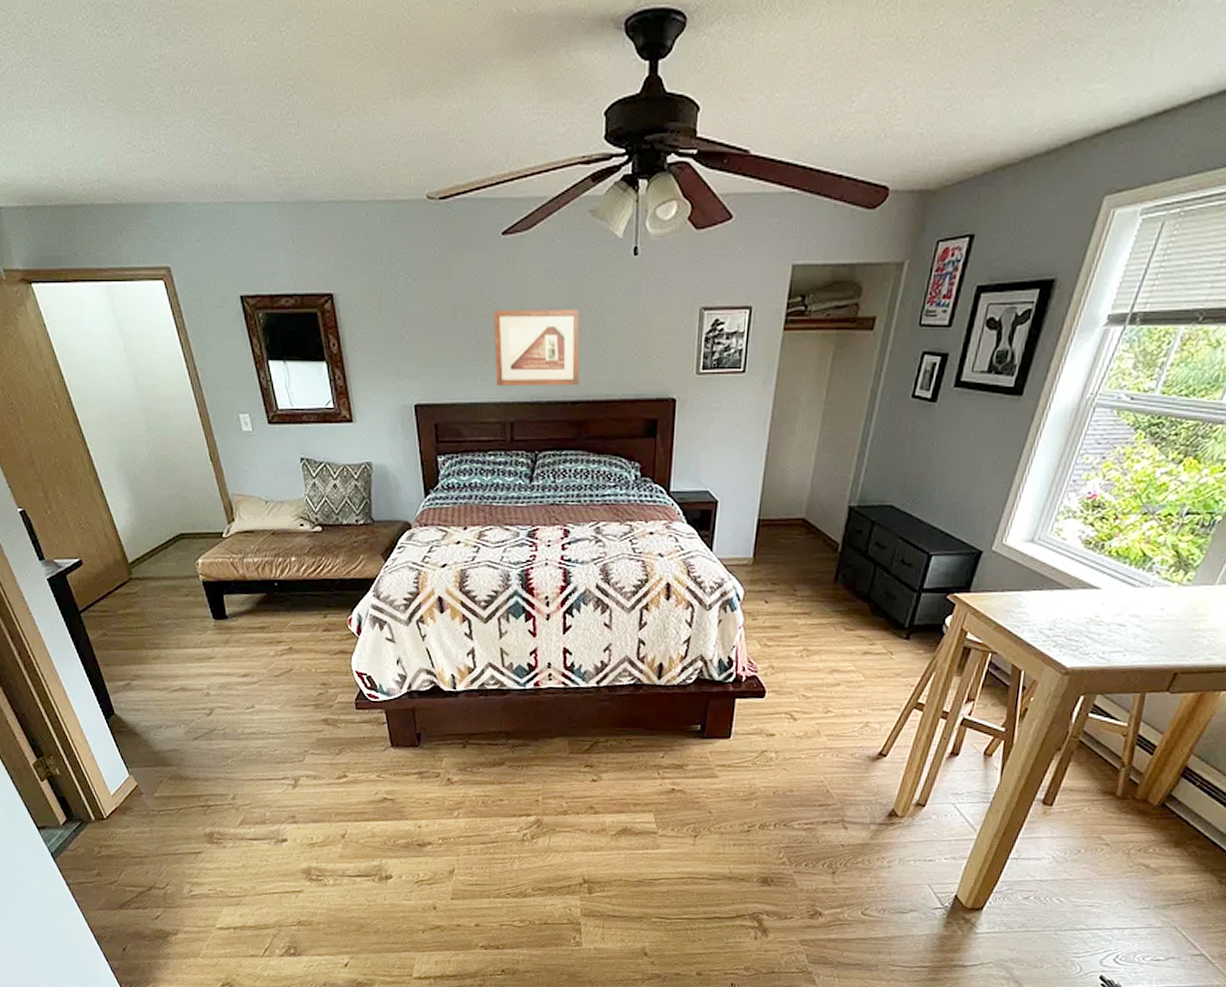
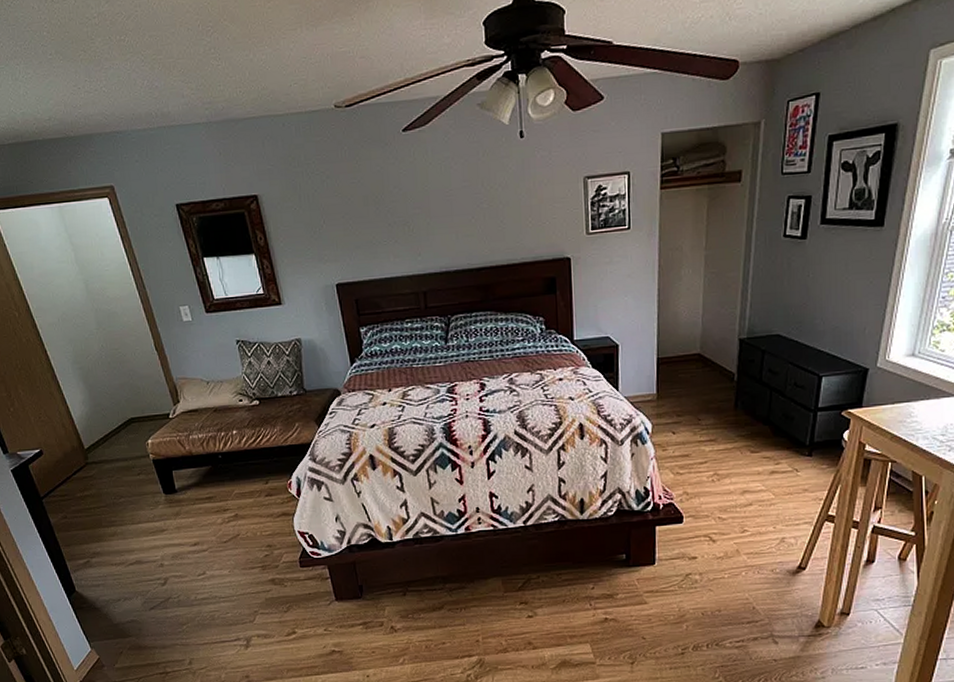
picture frame: present [493,308,580,387] -> none [400,187,482,262]

